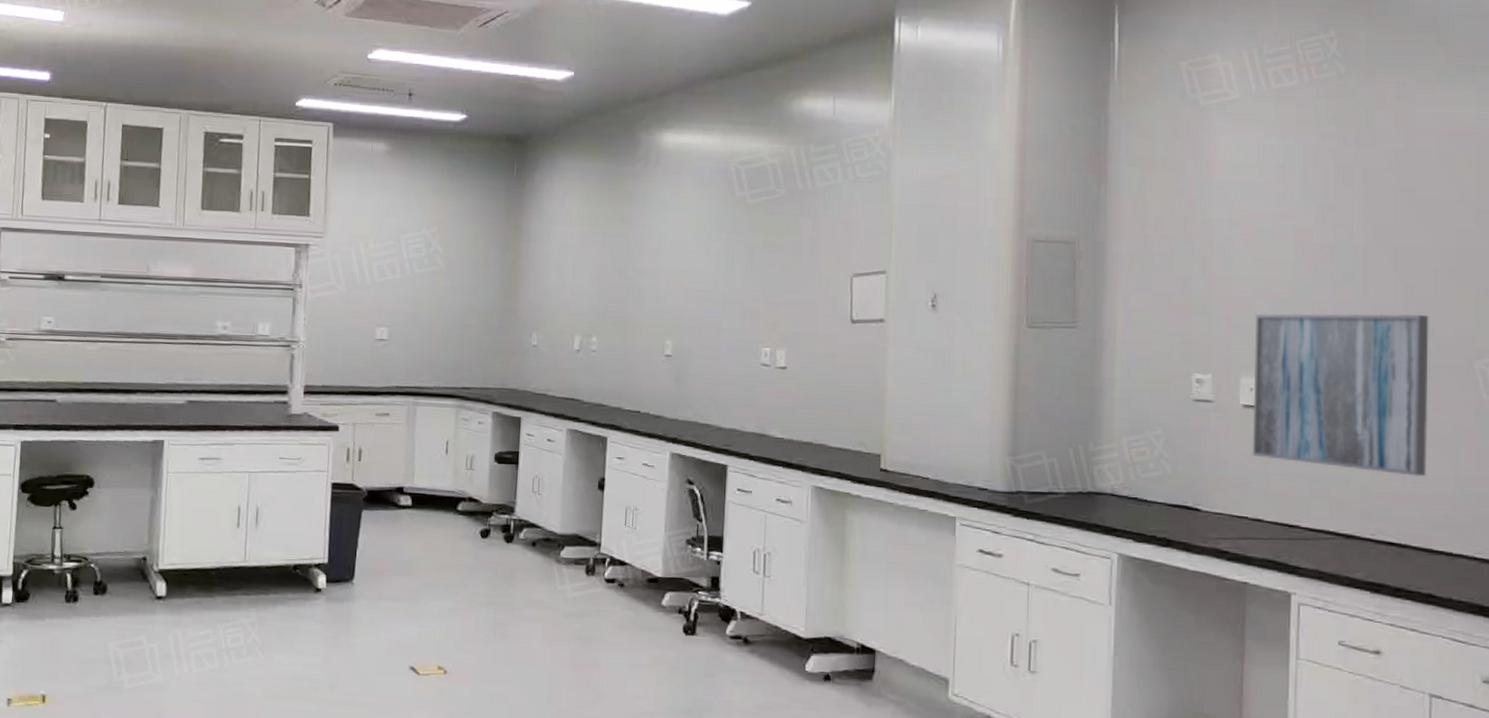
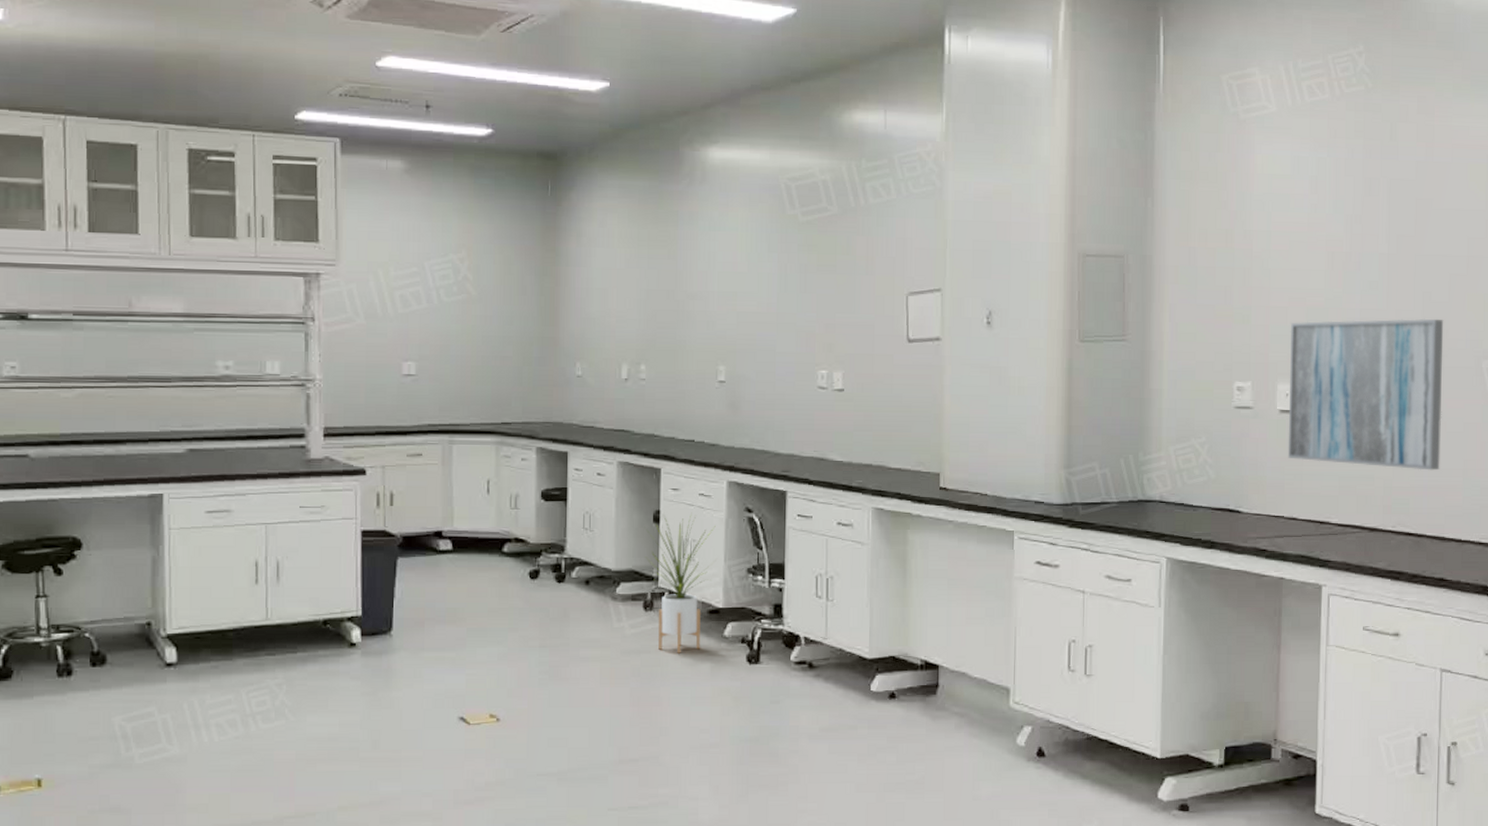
house plant: none [589,481,658,620] -> present [645,512,716,653]

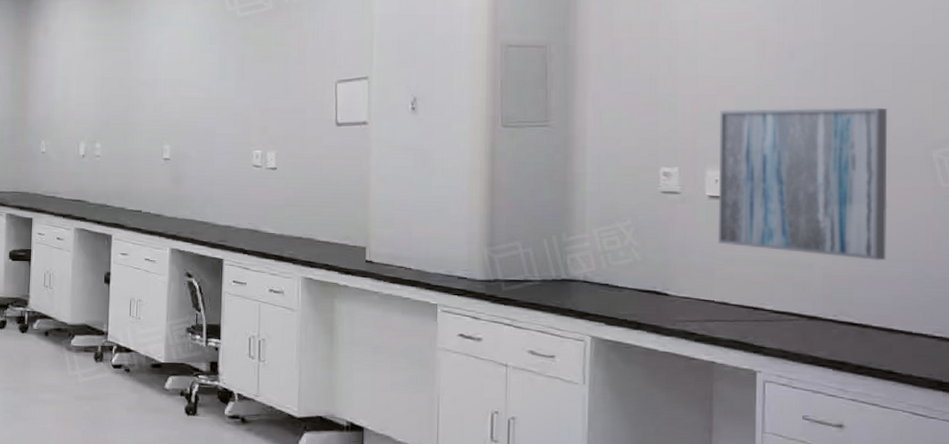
house plant: present [645,512,716,653] -> none [96,275,159,402]

